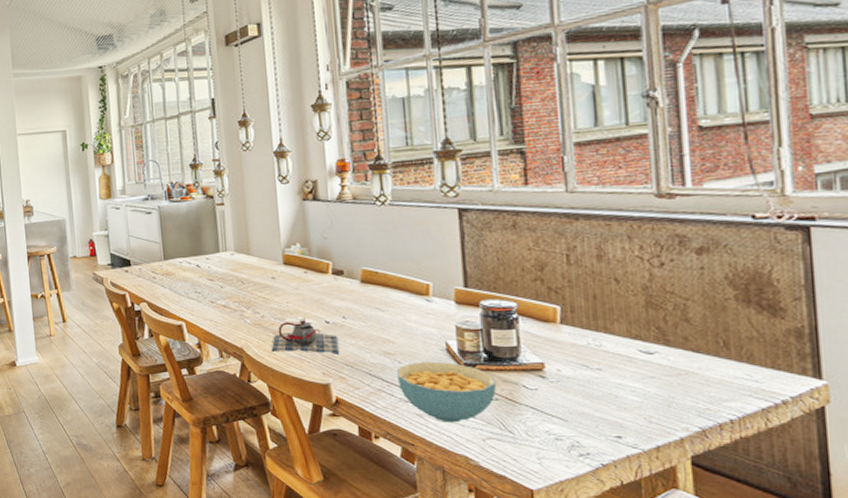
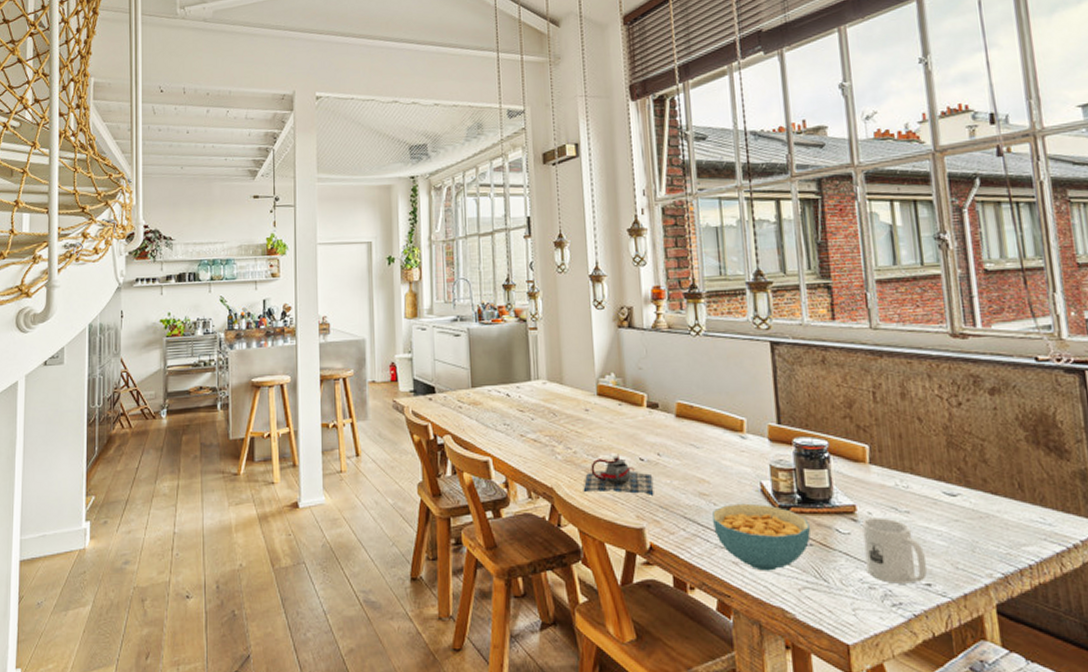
mug: none [550,374,618,436] -> present [862,517,928,584]

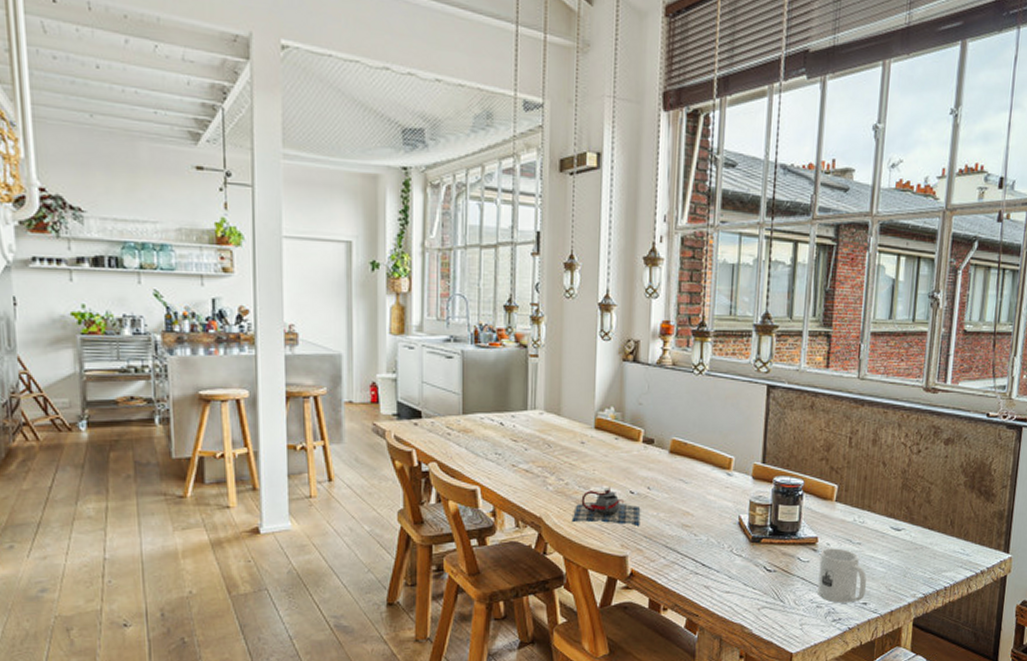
cereal bowl: present [711,503,811,571] -> none [691,534,777,594]

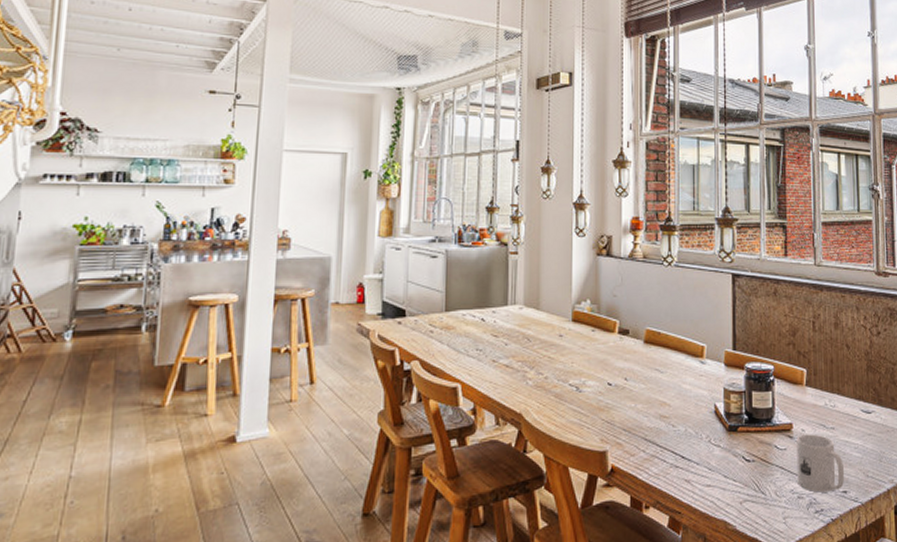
teapot: present [571,486,641,527] -> none [551,379,619,420]

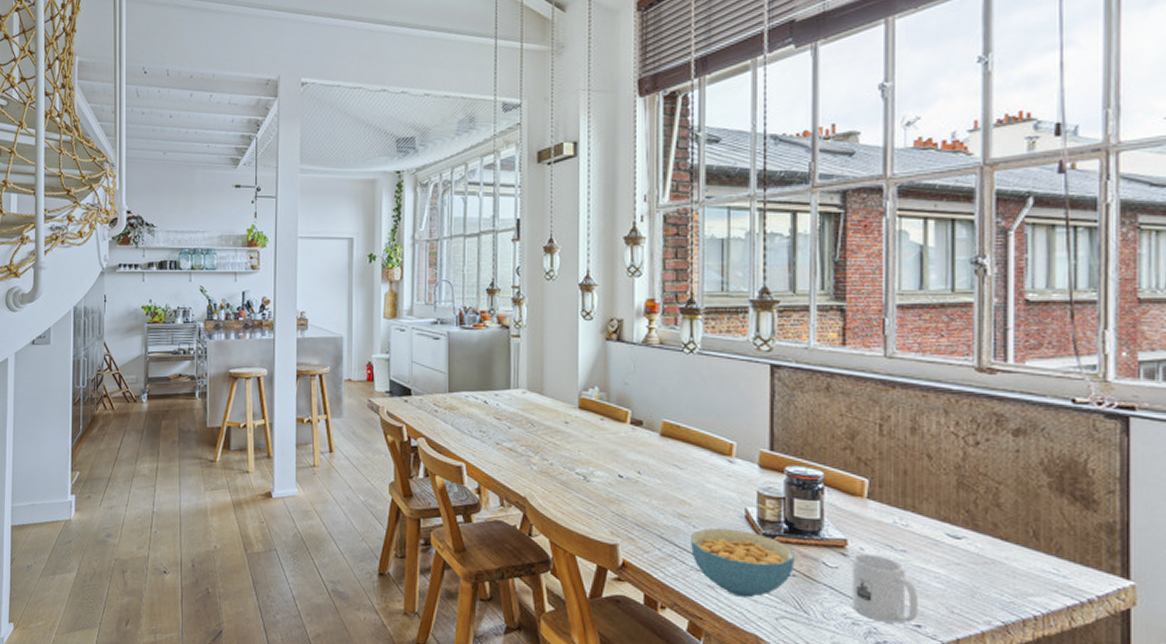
cereal bowl: none [669,424,755,487] -> present [690,528,796,598]

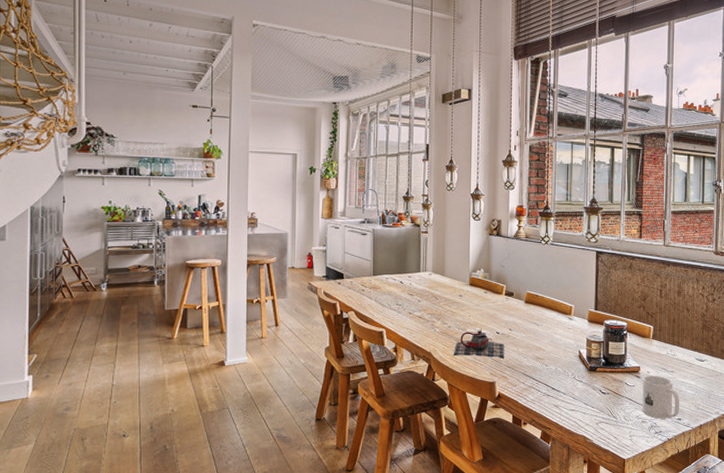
teapot: none [557,469,631,514] -> present [453,328,505,360]
cereal bowl: present [690,528,796,598] -> none [543,365,609,411]

